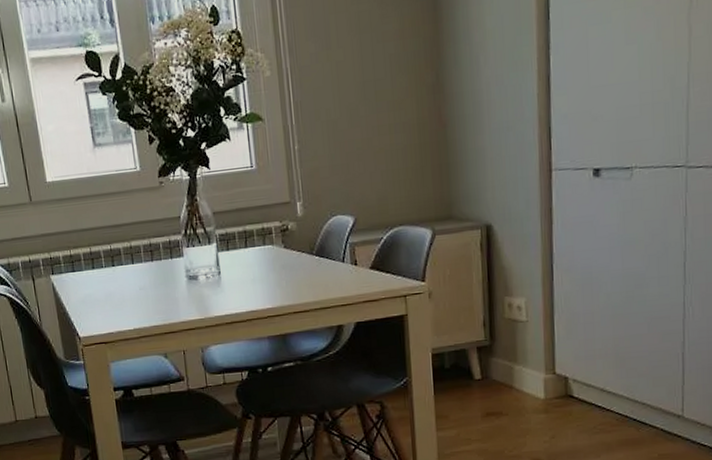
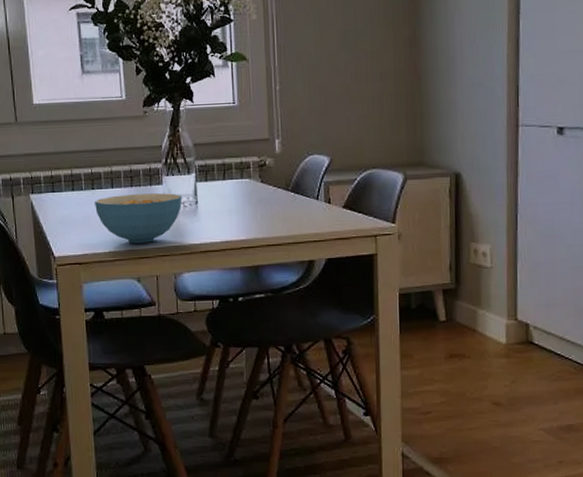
cereal bowl: none [116,265,205,319] -> present [95,193,182,243]

